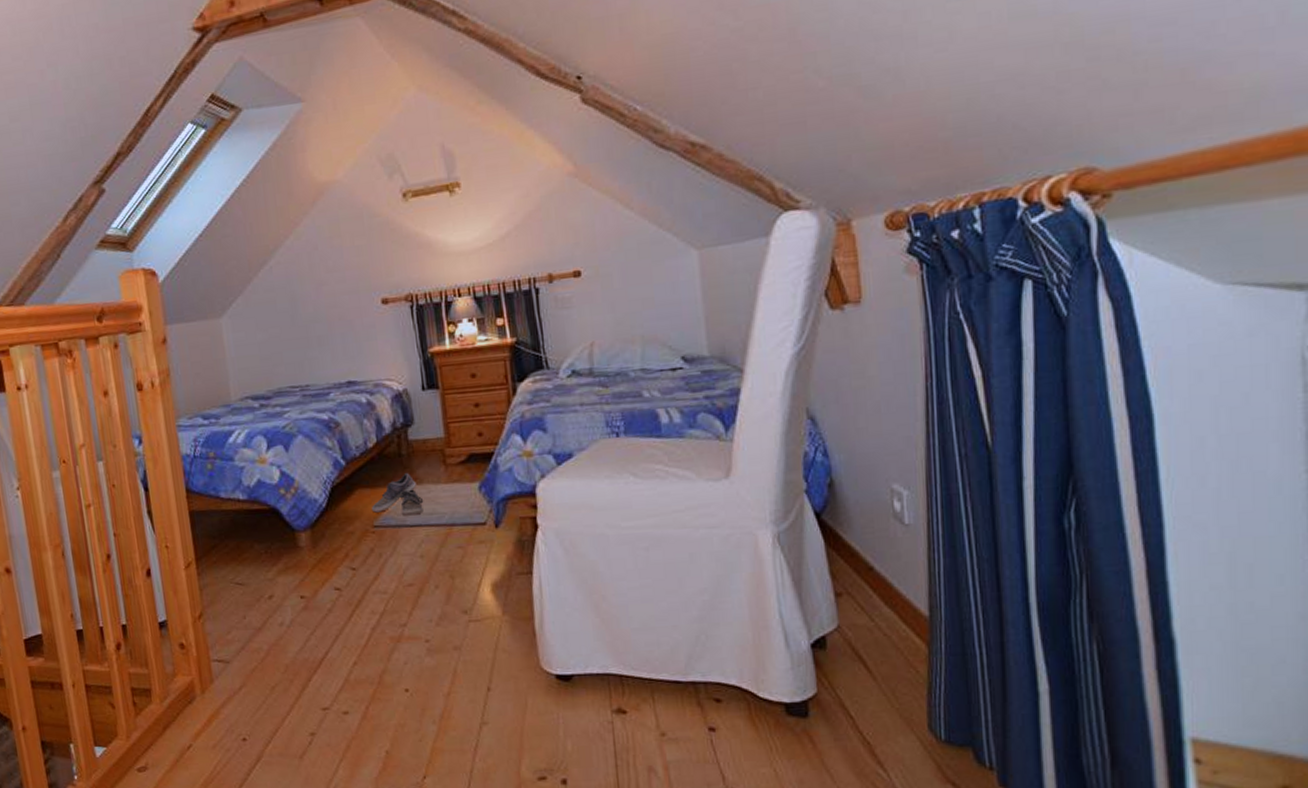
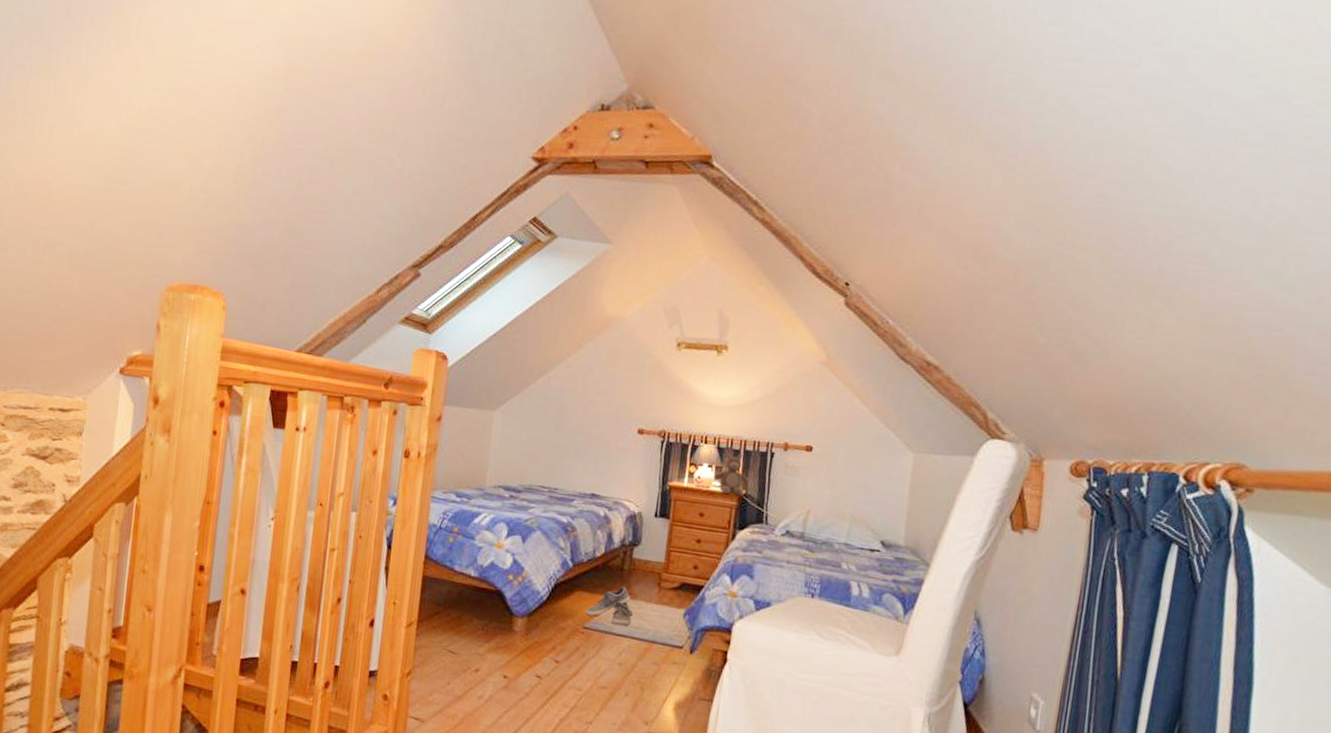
bear: none [477,298,517,348] -> present [714,452,749,497]

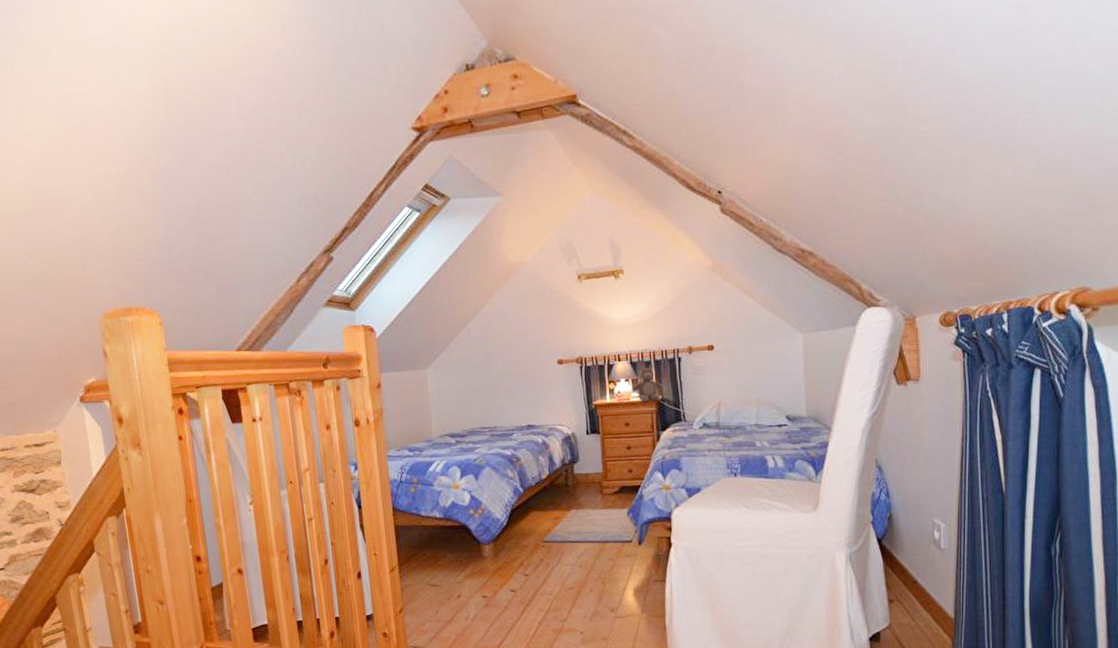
shoe: present [586,585,633,625] -> none [543,499,584,534]

